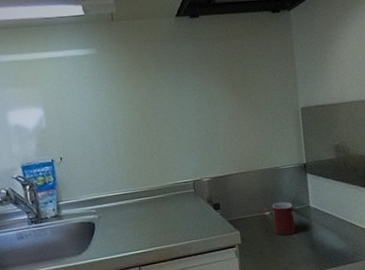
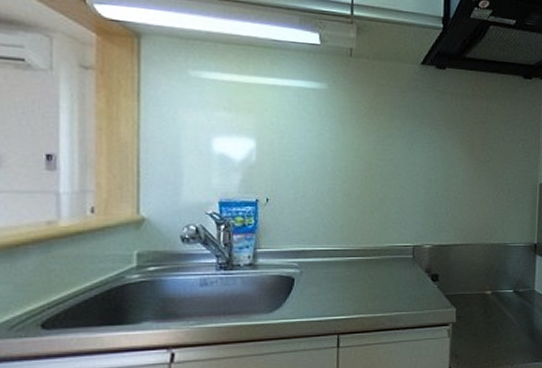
mug: present [272,202,296,236] -> none [493,282,517,319]

